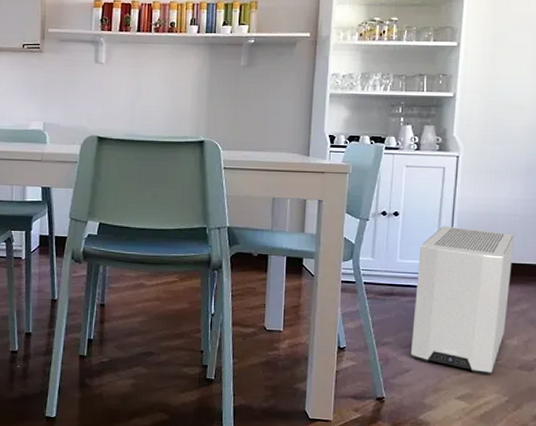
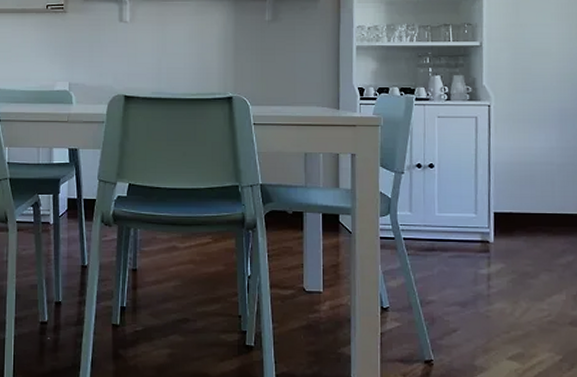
air purifier: present [411,226,515,376] -> none [456,177,554,333]

